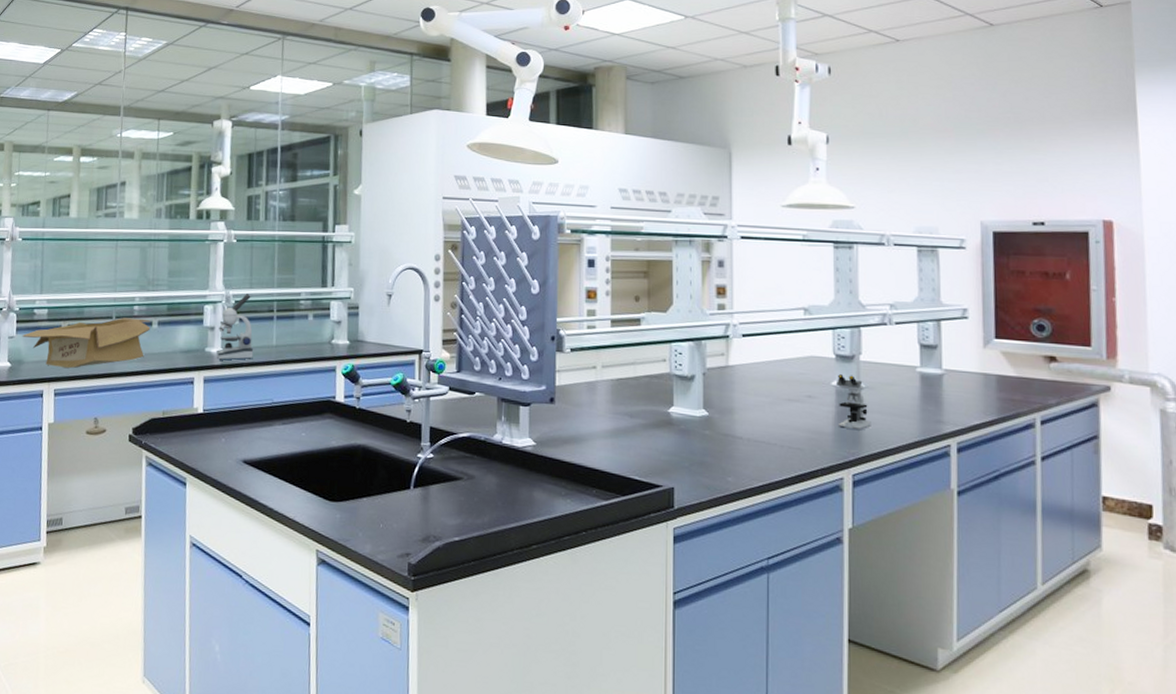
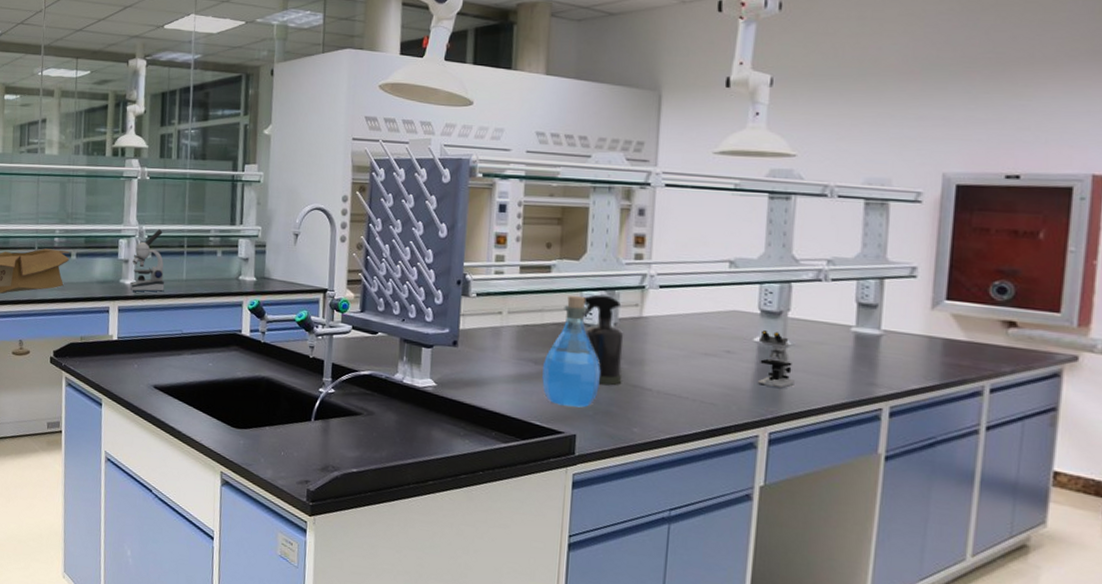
bottle: none [638,347,693,460] -> present [542,295,601,408]
spray bottle: none [673,345,713,436] -> present [582,294,624,385]

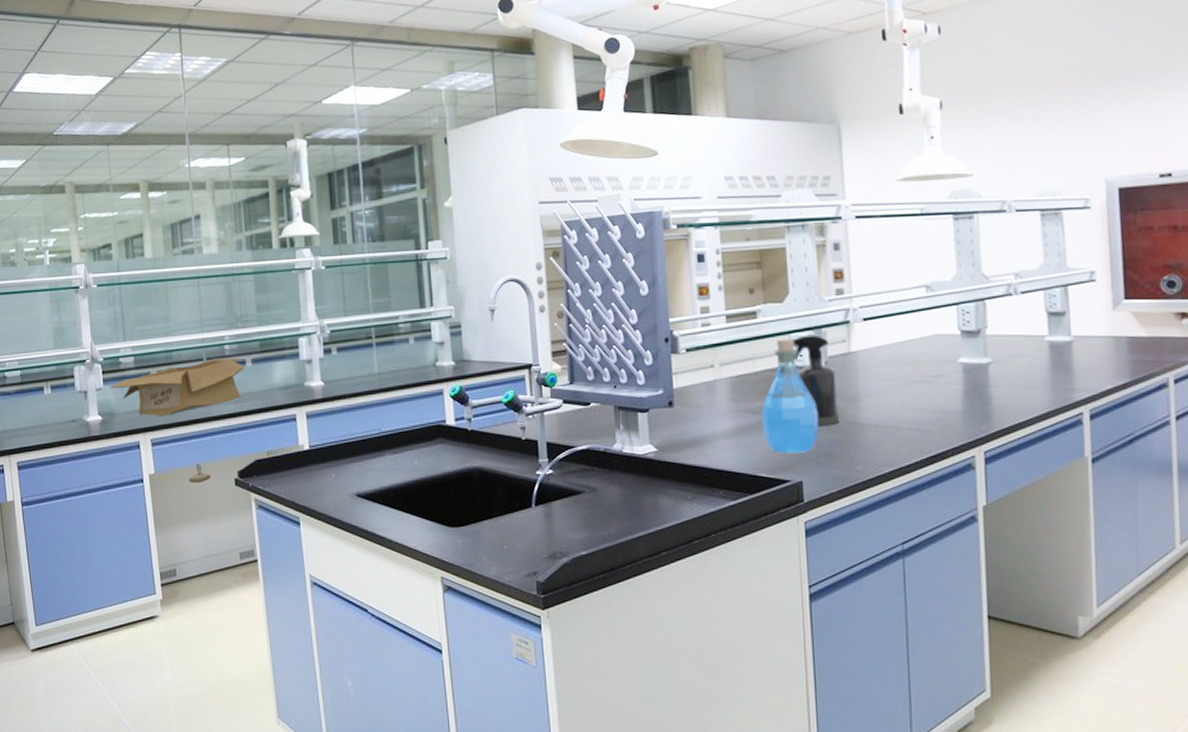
microscope: present [130,229,165,292] -> none [316,322,356,393]
microscope: present [757,330,795,389] -> none [962,350,1001,406]

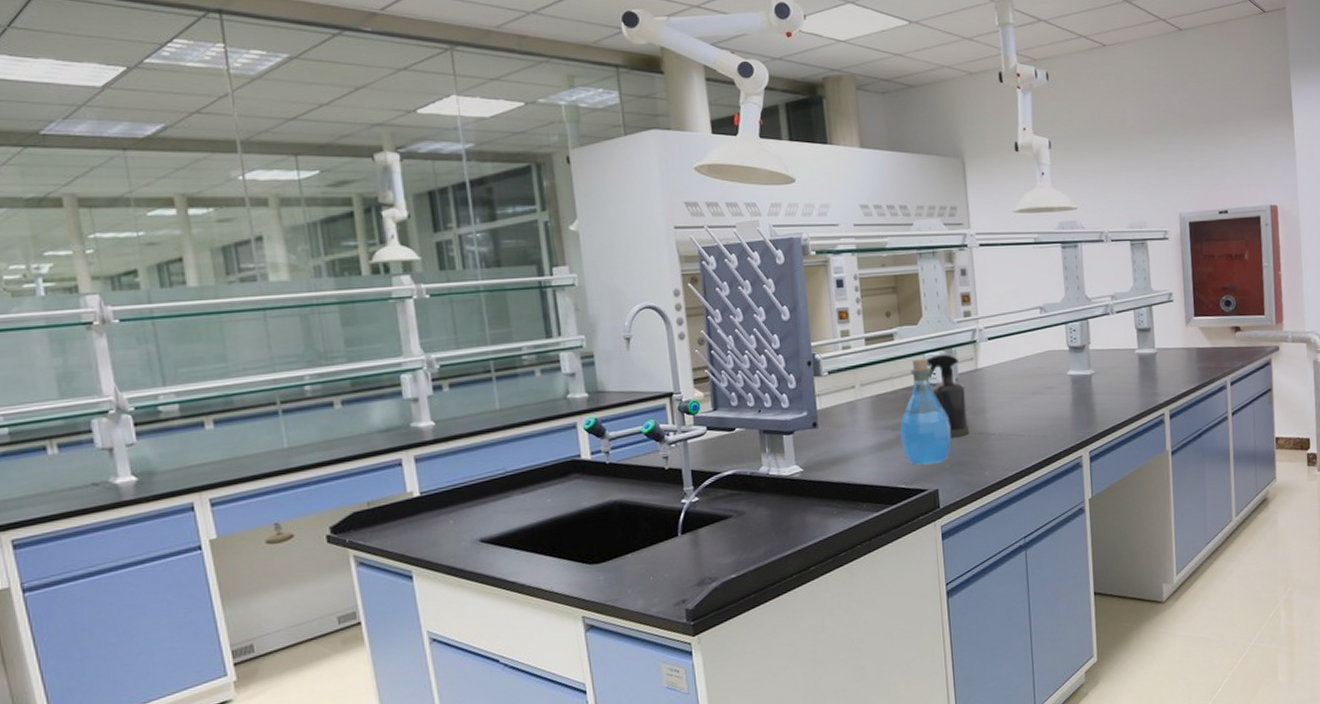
cardboard box: present [110,358,245,417] -> none [146,399,333,472]

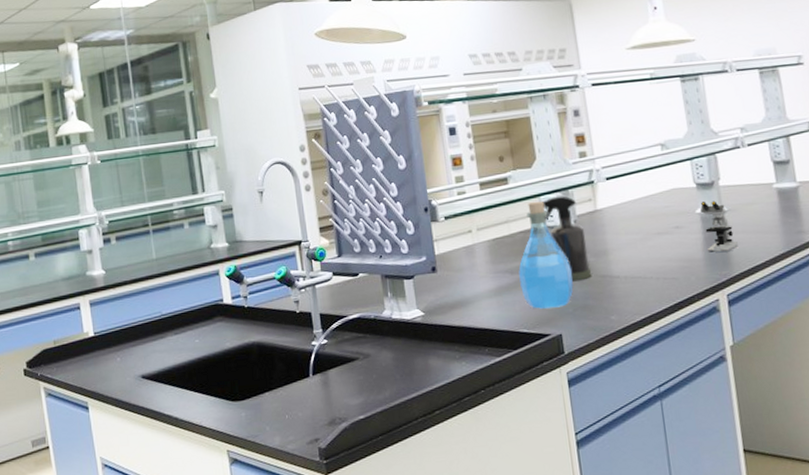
microscope: none [1070,363,1102,412] -> present [699,201,738,253]

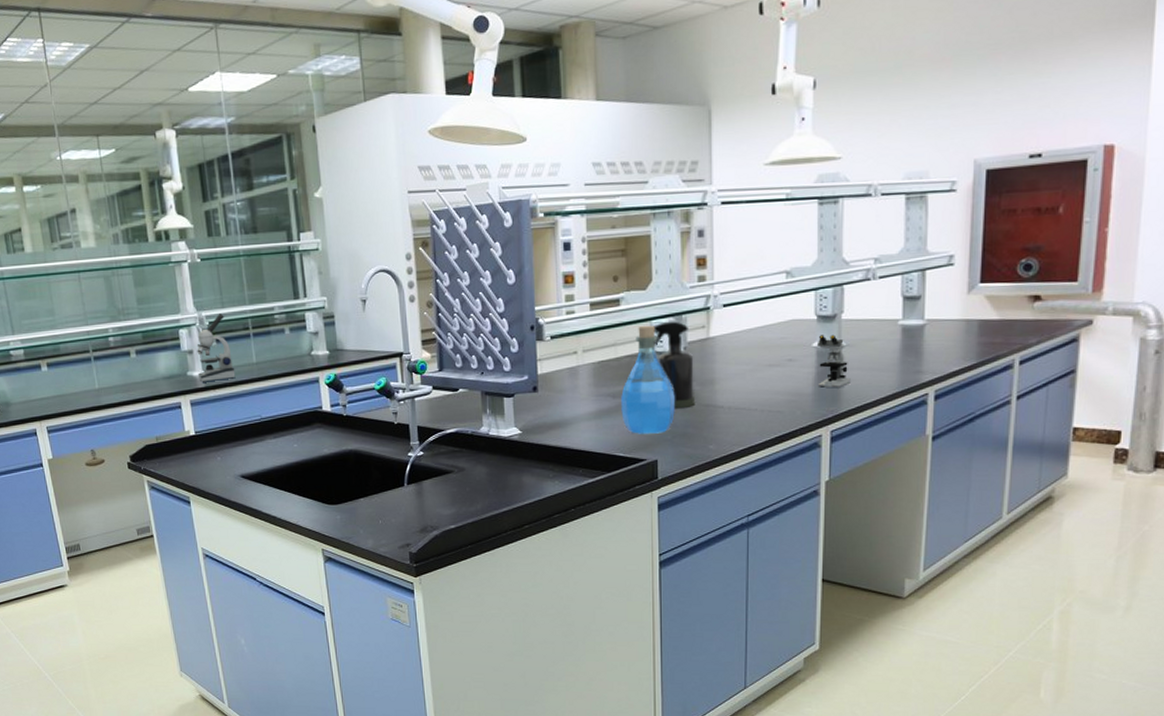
microscope: none [96,212,135,282] -> present [196,313,236,382]

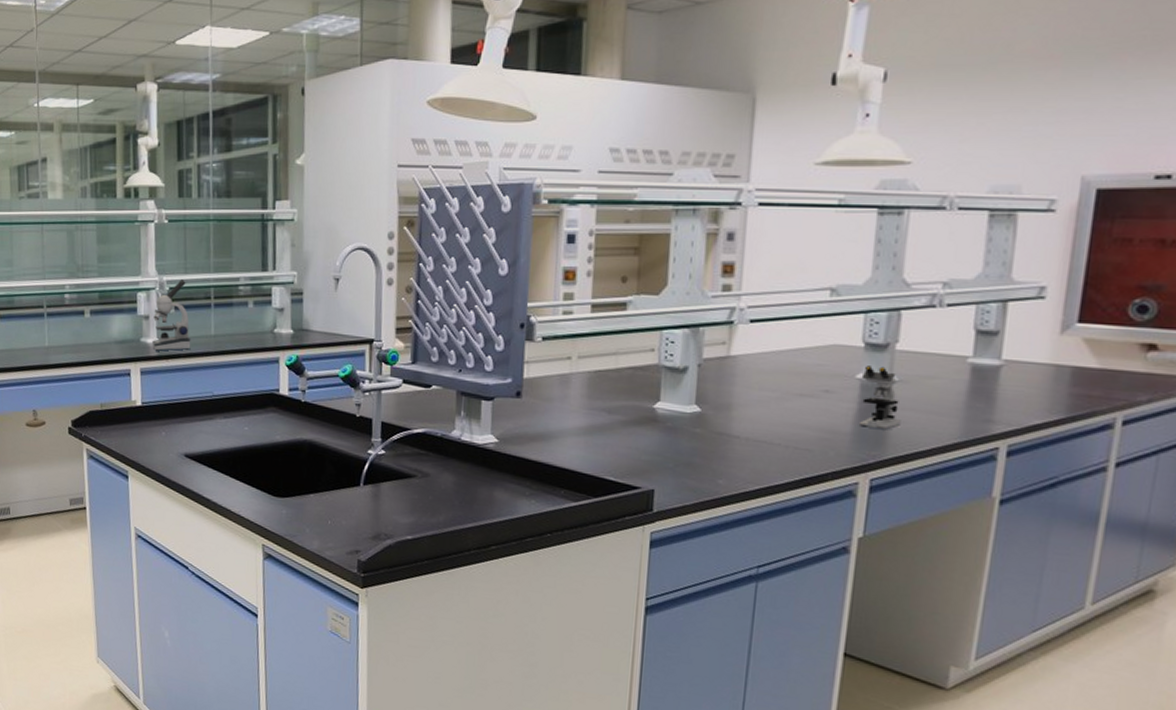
bottle: present [621,325,675,434] -> none [616,335,682,460]
spray bottle: present [653,321,694,409] -> none [662,333,709,434]

